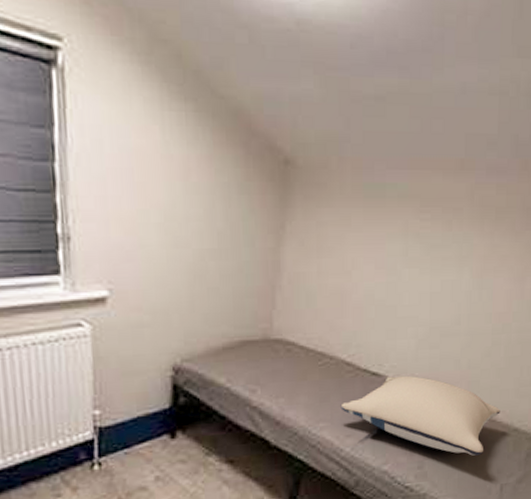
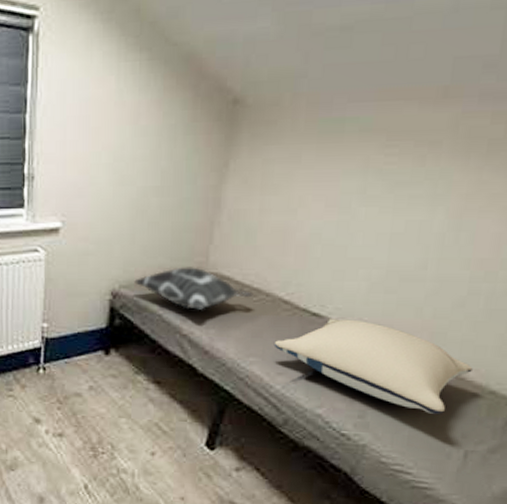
decorative pillow: none [197,334,318,379] -> present [134,267,254,310]

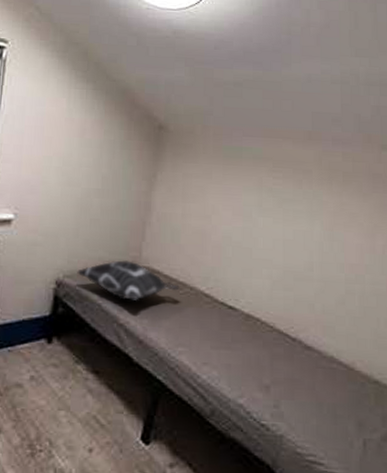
pillow: present [273,319,473,414] -> none [198,312,358,403]

